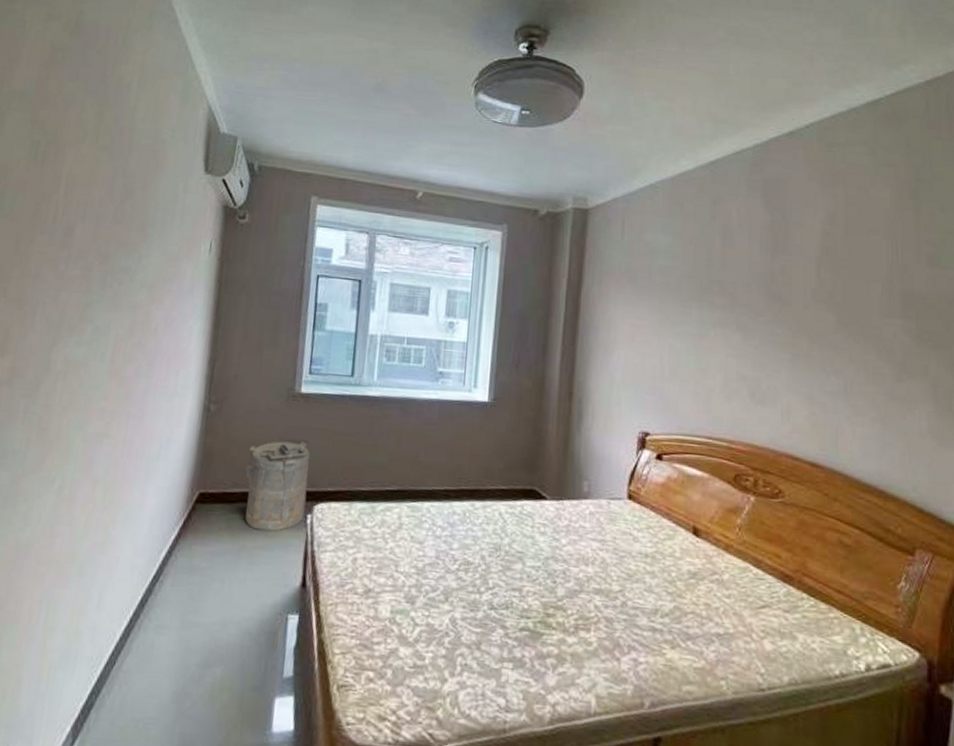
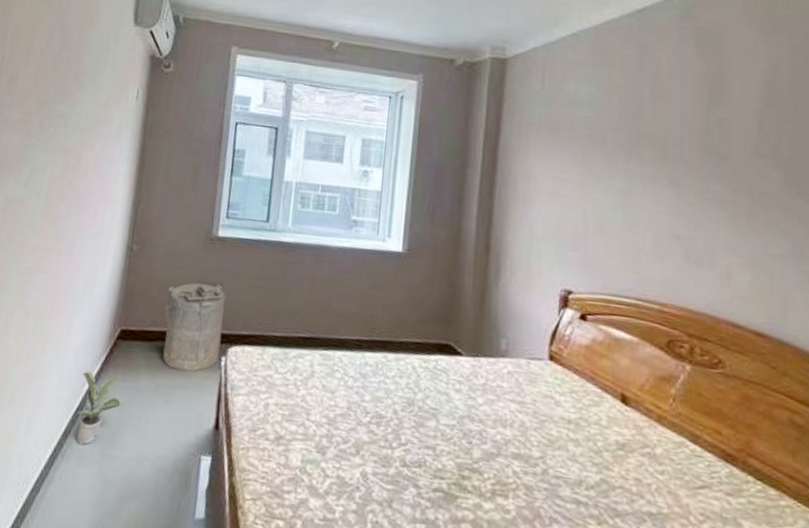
potted plant: none [153,537,202,614] -> present [75,370,122,446]

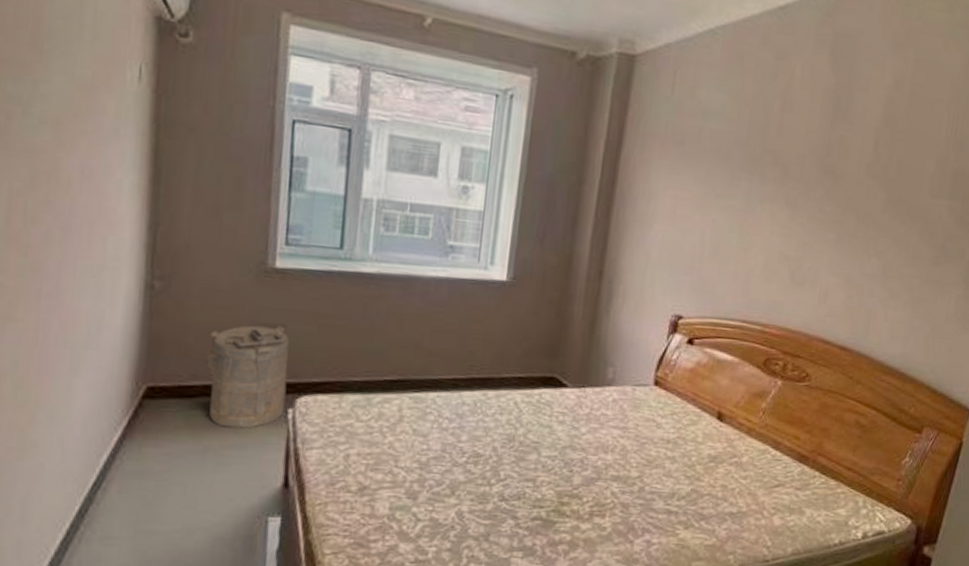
potted plant: present [75,370,122,446] -> none [95,438,157,524]

